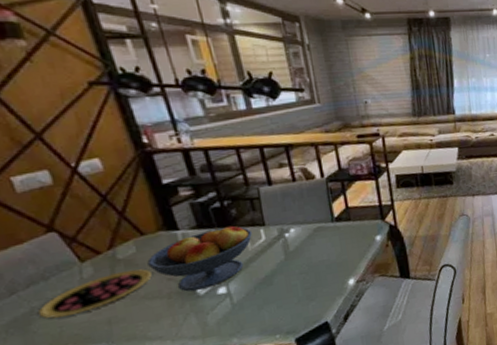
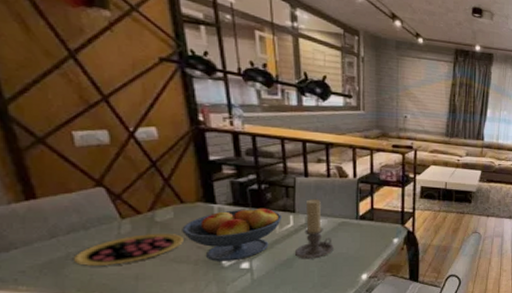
candle holder: none [271,207,314,274] -> present [294,199,334,259]

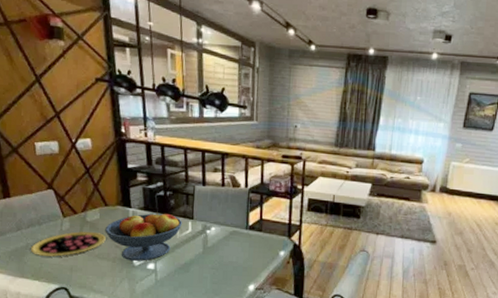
candle holder: present [294,199,334,259] -> none [191,207,225,266]

